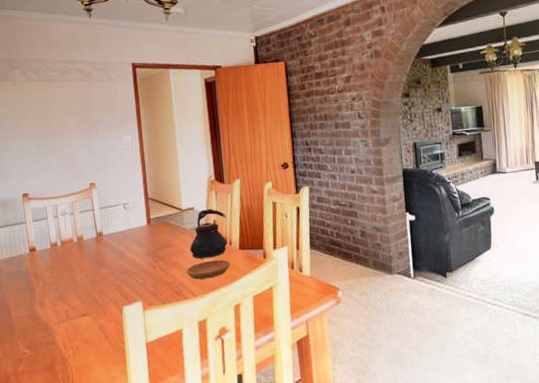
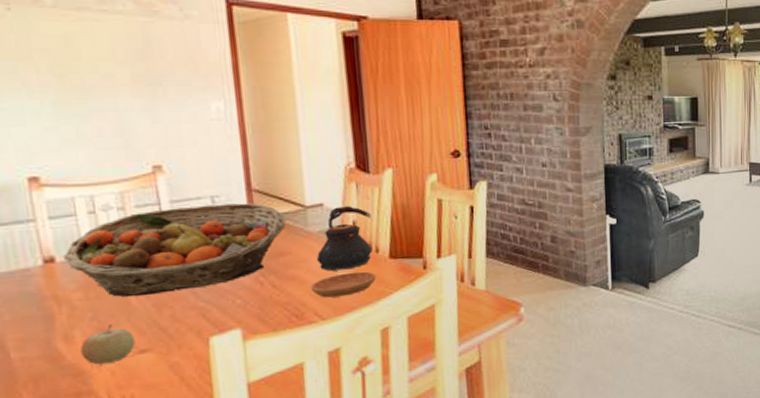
fruit basket: none [40,208,170,276] -> present [63,203,286,297]
fruit: none [49,295,79,324] -> present [80,325,136,365]

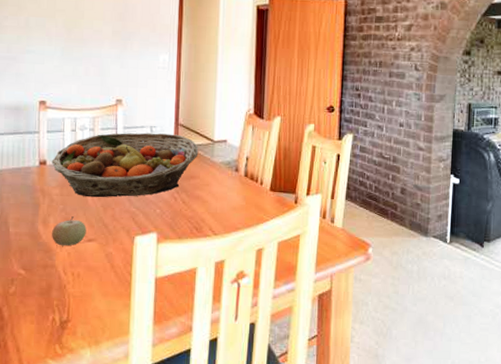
saucer: present [310,271,376,298] -> none [209,198,258,218]
teapot: present [317,206,373,271] -> none [217,144,261,196]

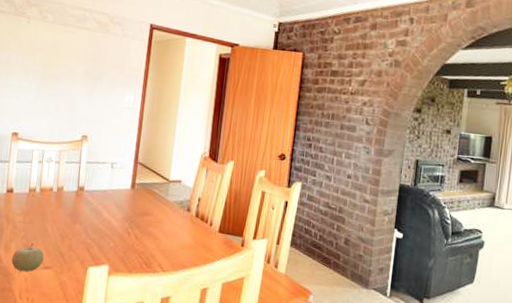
fruit basket: present [51,133,199,198] -> none [18,167,155,229]

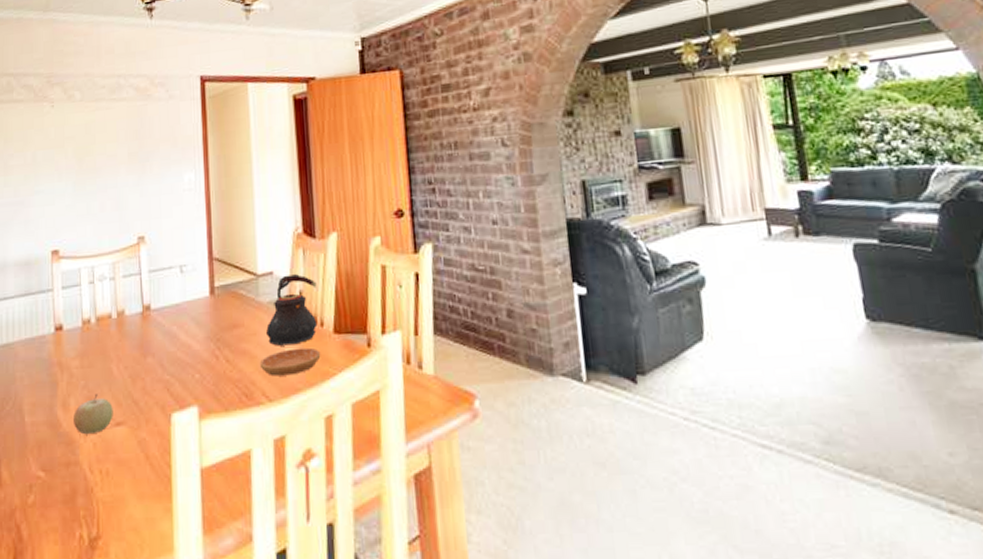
saucer: none [160,237,207,256] -> present [259,347,321,376]
teapot: none [169,185,212,236] -> present [266,274,318,346]

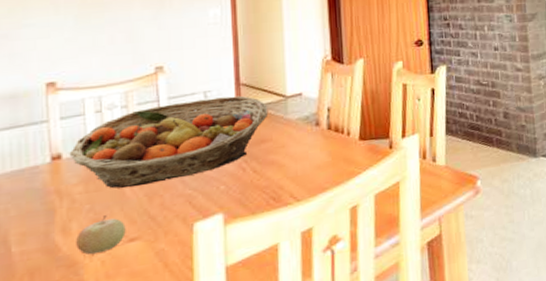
fruit basket: none [68,271,240,367] -> present [69,95,269,189]
saucer: present [259,347,321,376] -> none [287,153,347,180]
teapot: present [266,274,318,346] -> none [295,94,344,155]

